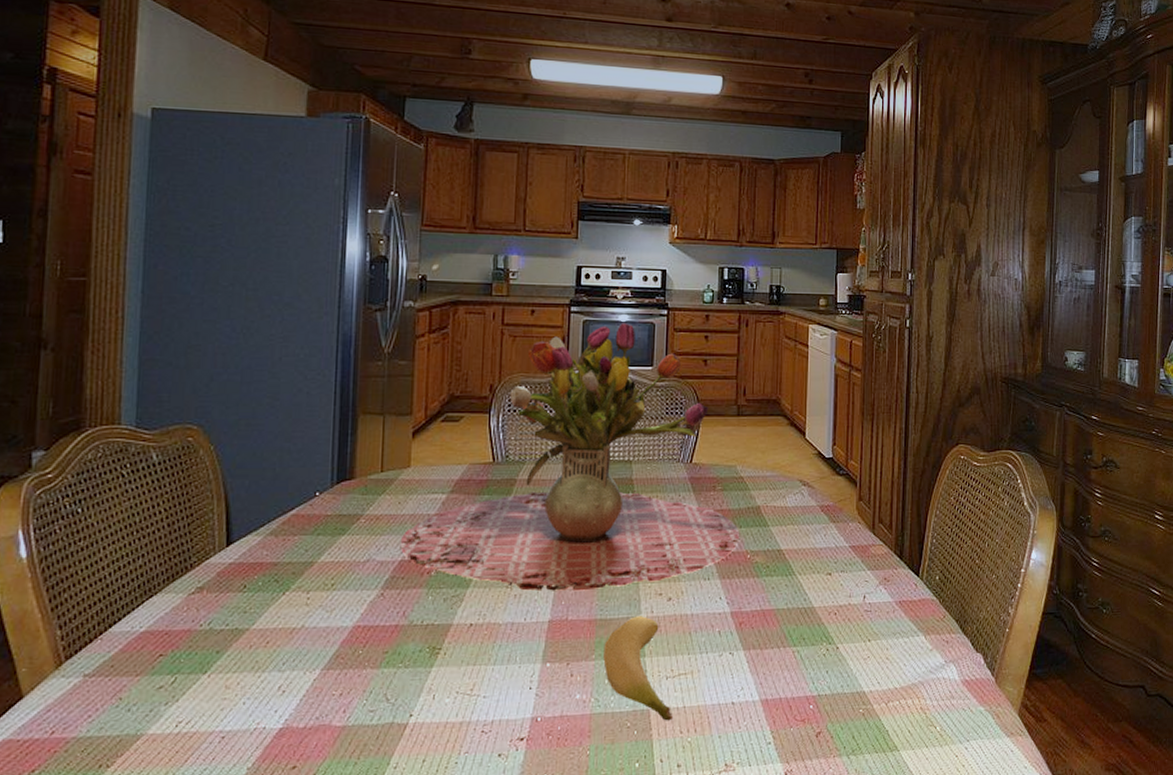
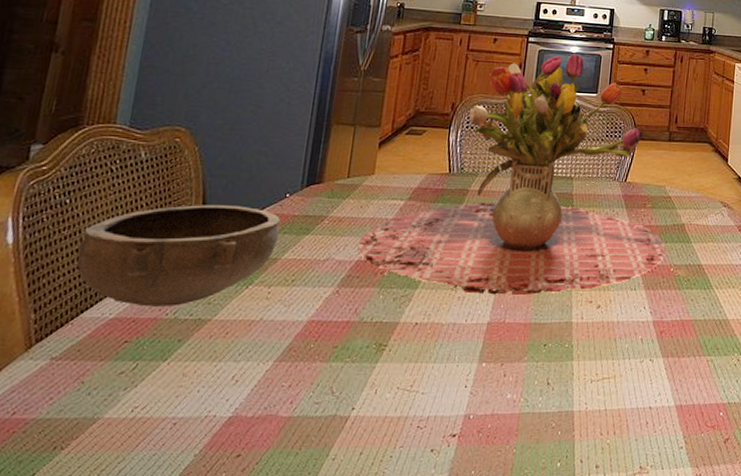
bowl: none [97,507,313,618] -> present [76,205,280,307]
banana: present [603,616,673,721] -> none [534,322,594,423]

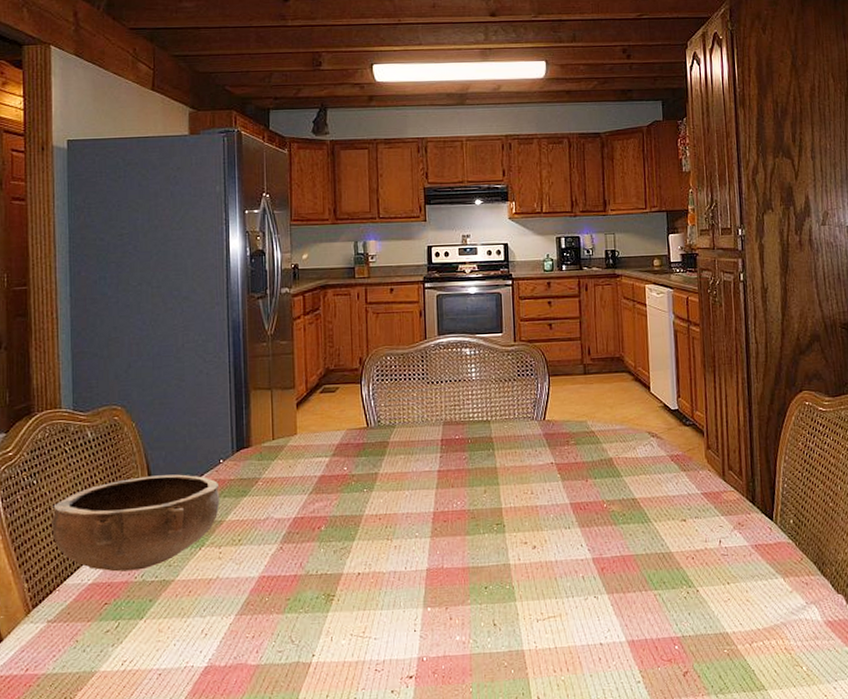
flower arrangement: present [358,54,666,295] -> none [293,295,596,543]

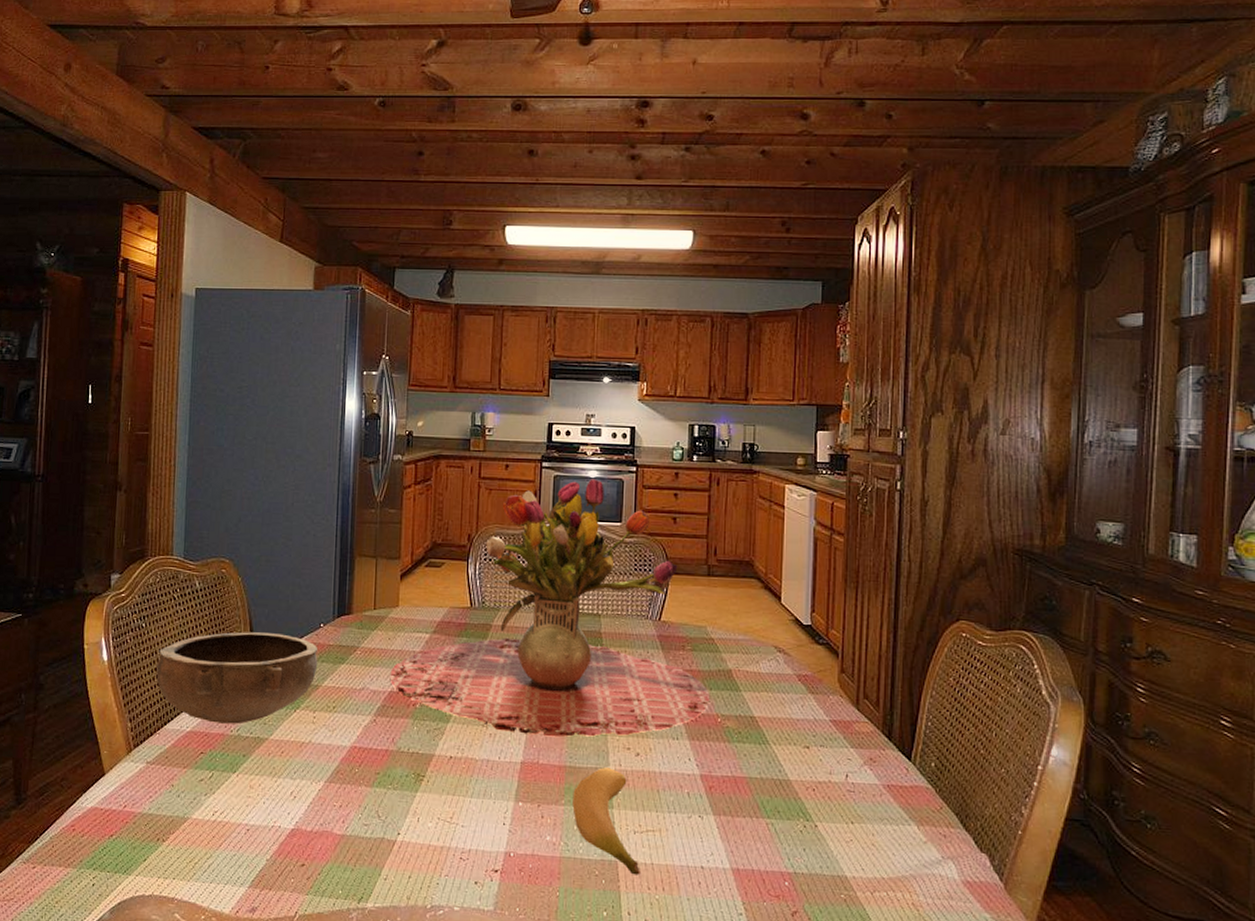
flower arrangement: none [293,295,596,543] -> present [389,479,711,737]
banana: none [477,563,546,661] -> present [572,767,640,875]

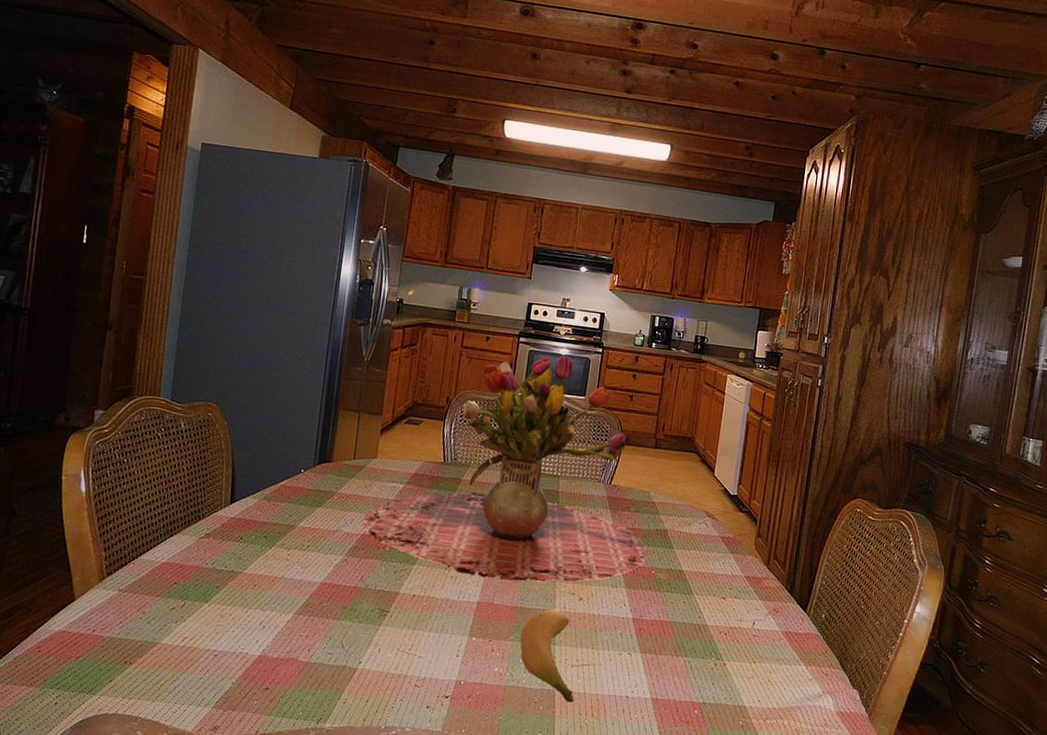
bowl: present [156,632,318,724] -> none [134,472,297,558]

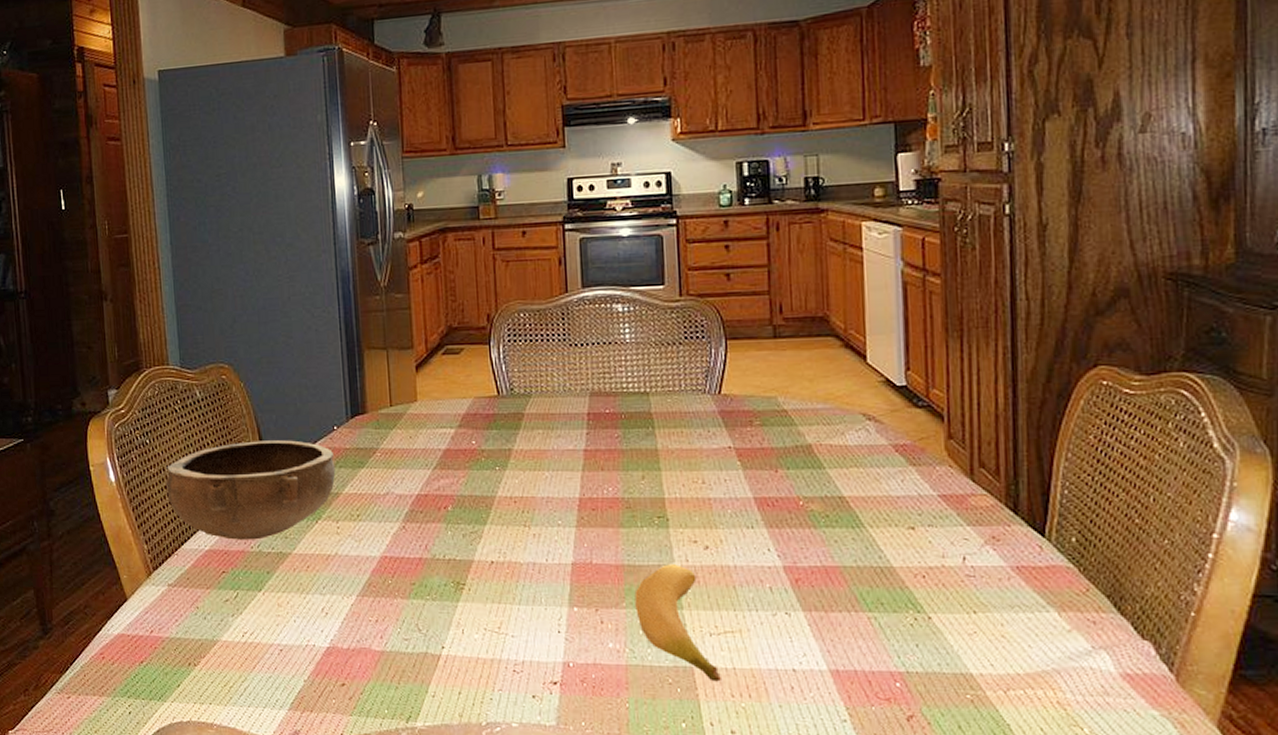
bowl: none [134,472,297,558] -> present [166,440,336,540]
flower arrangement: present [363,356,648,583] -> none [415,237,789,532]

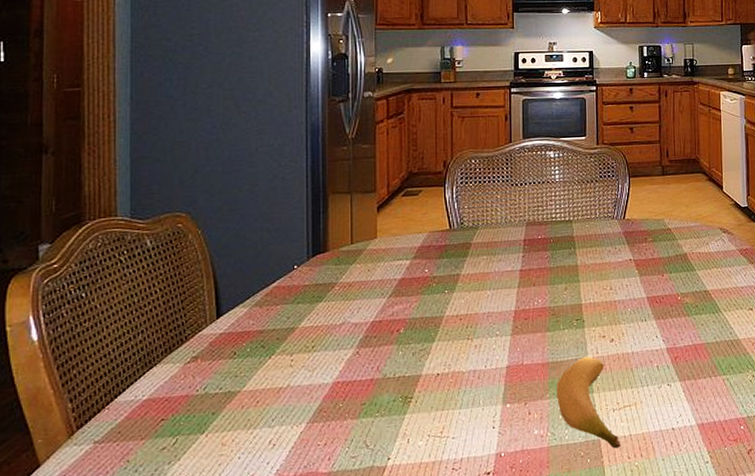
bowl: present [166,440,336,540] -> none [102,281,293,386]

